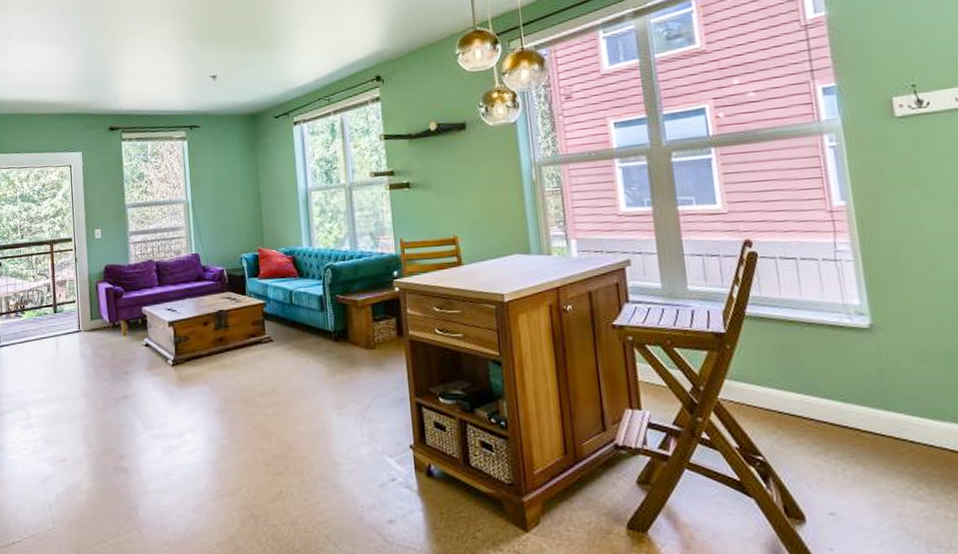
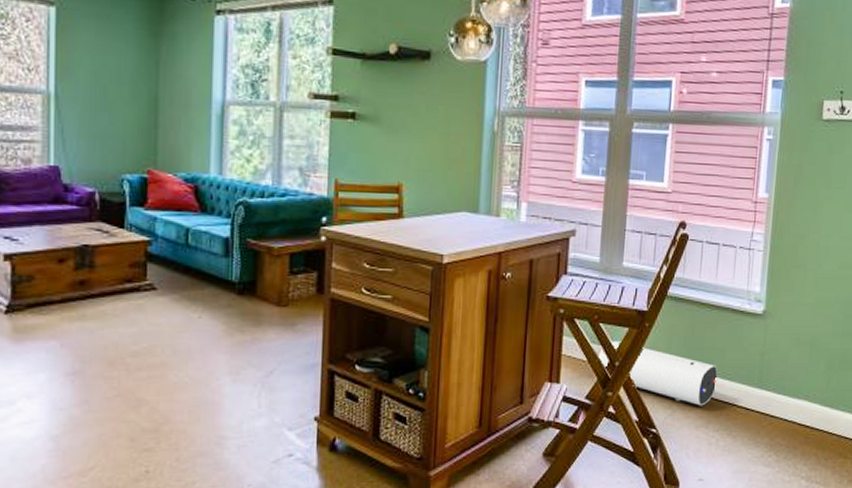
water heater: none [678,365,829,431] -> present [598,341,718,406]

